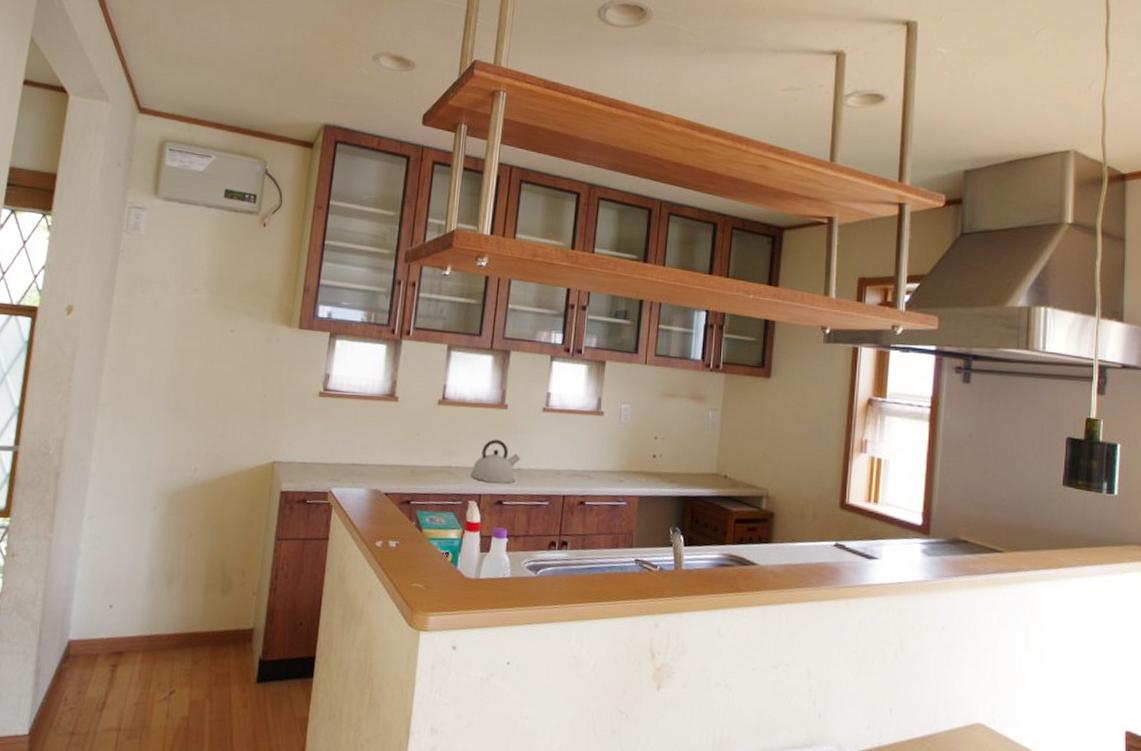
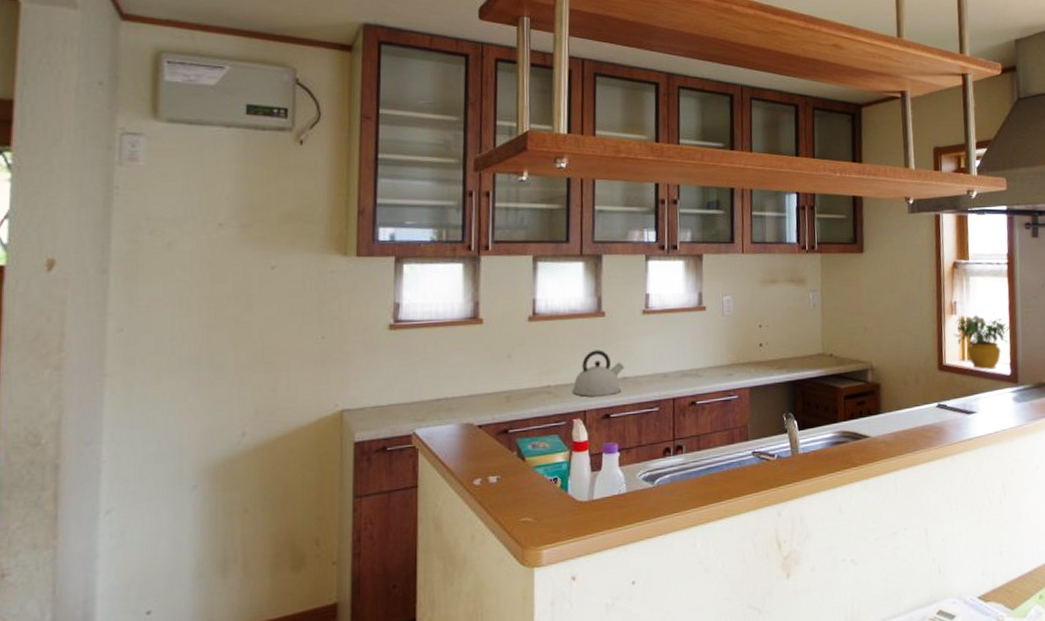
potted flower: none [860,456,925,517] -> present [953,314,1010,370]

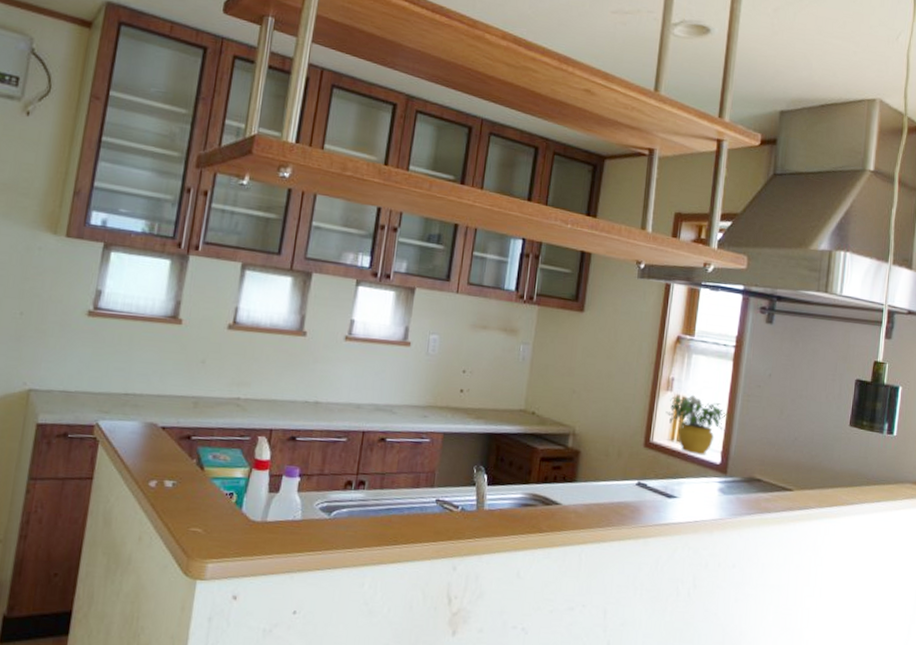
kettle: present [572,350,625,398] -> none [261,369,319,419]

